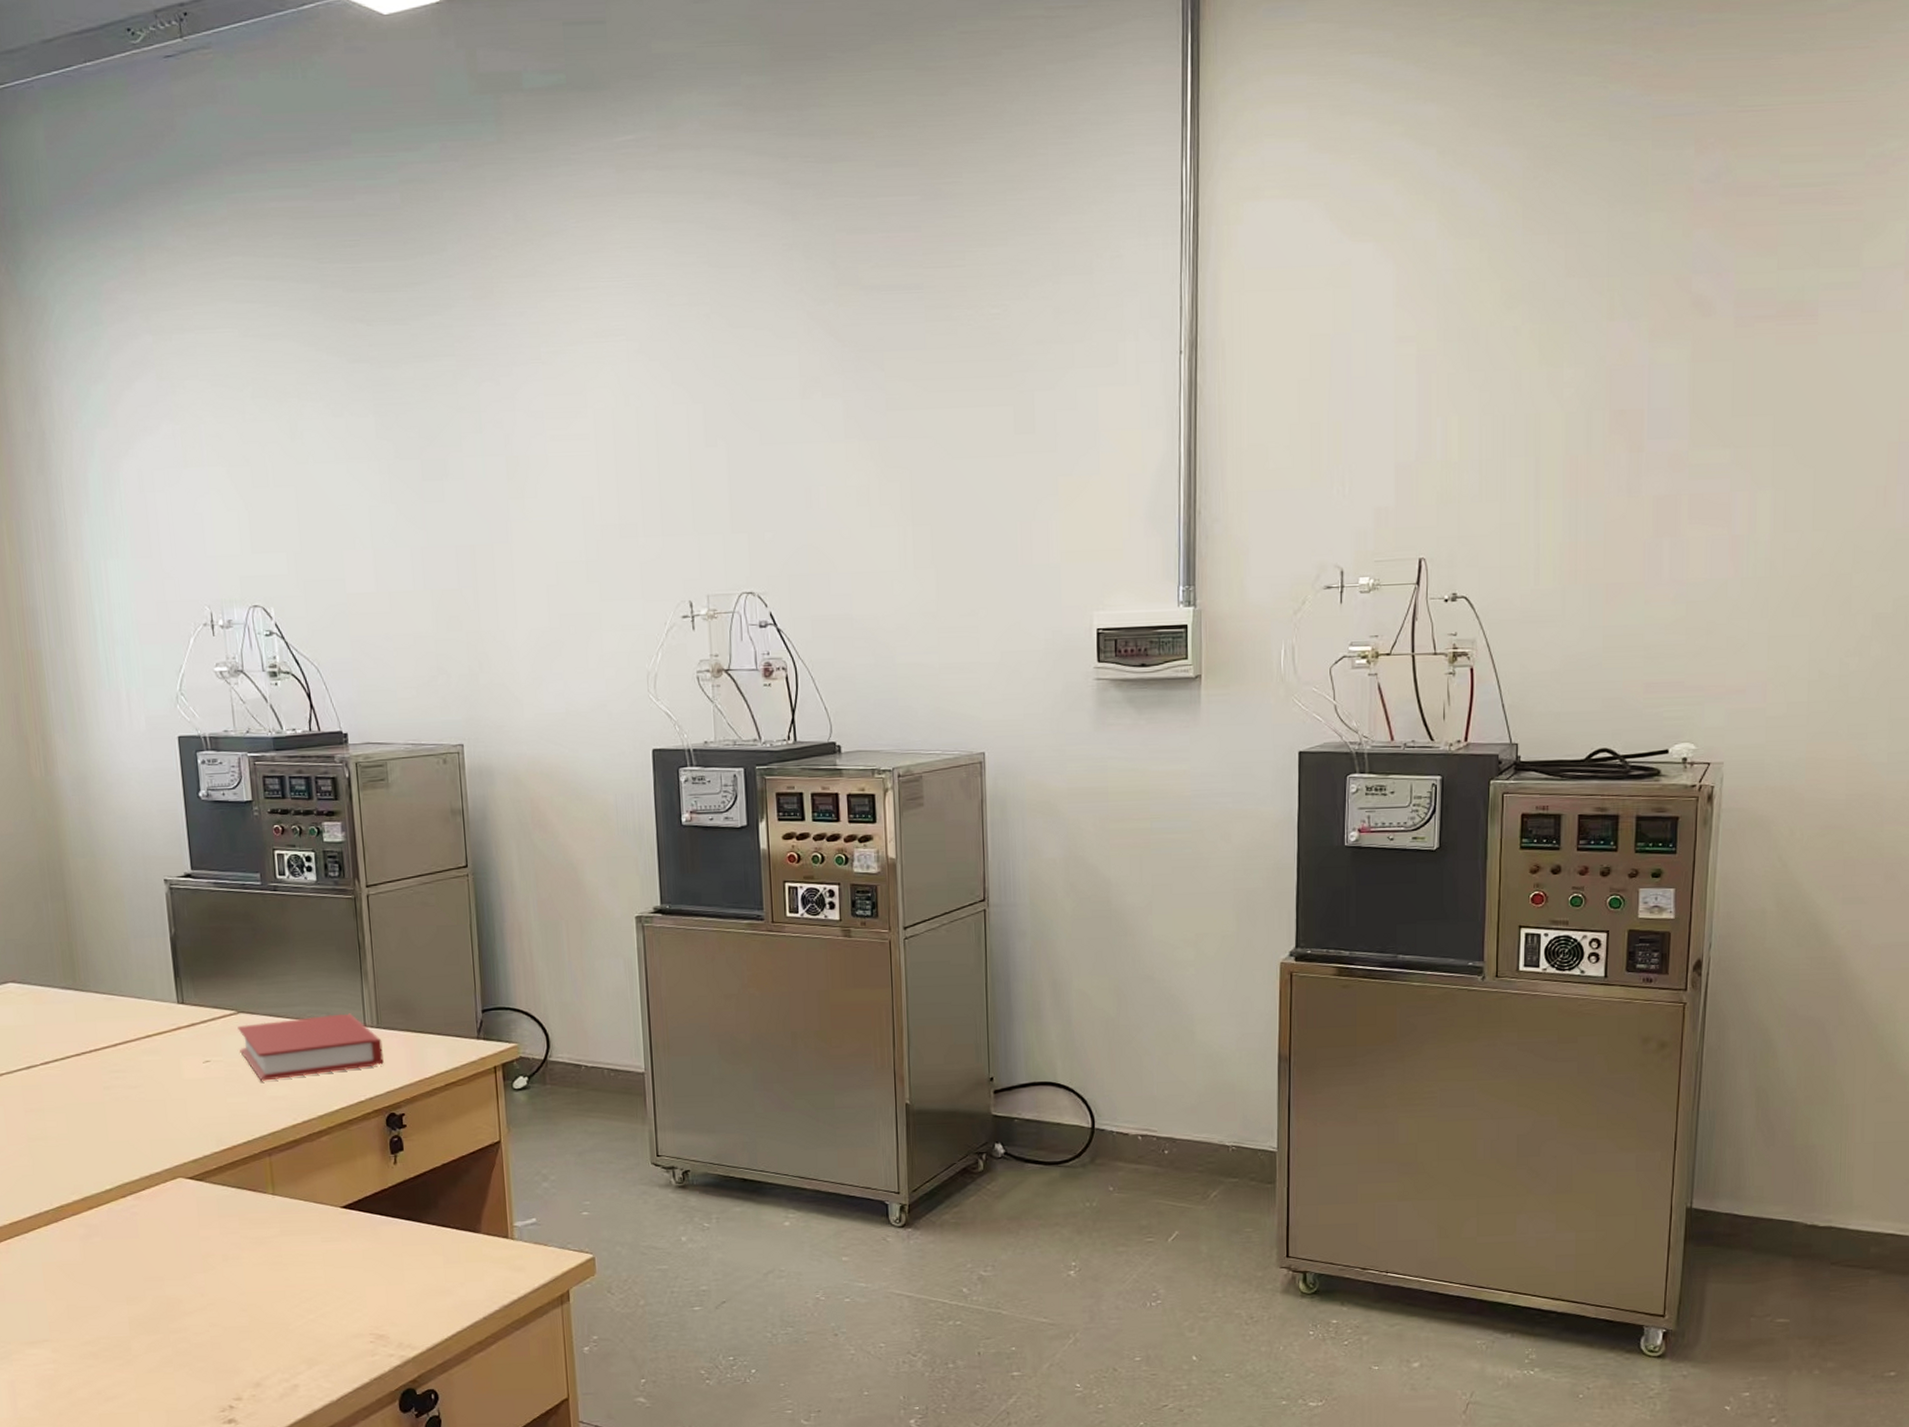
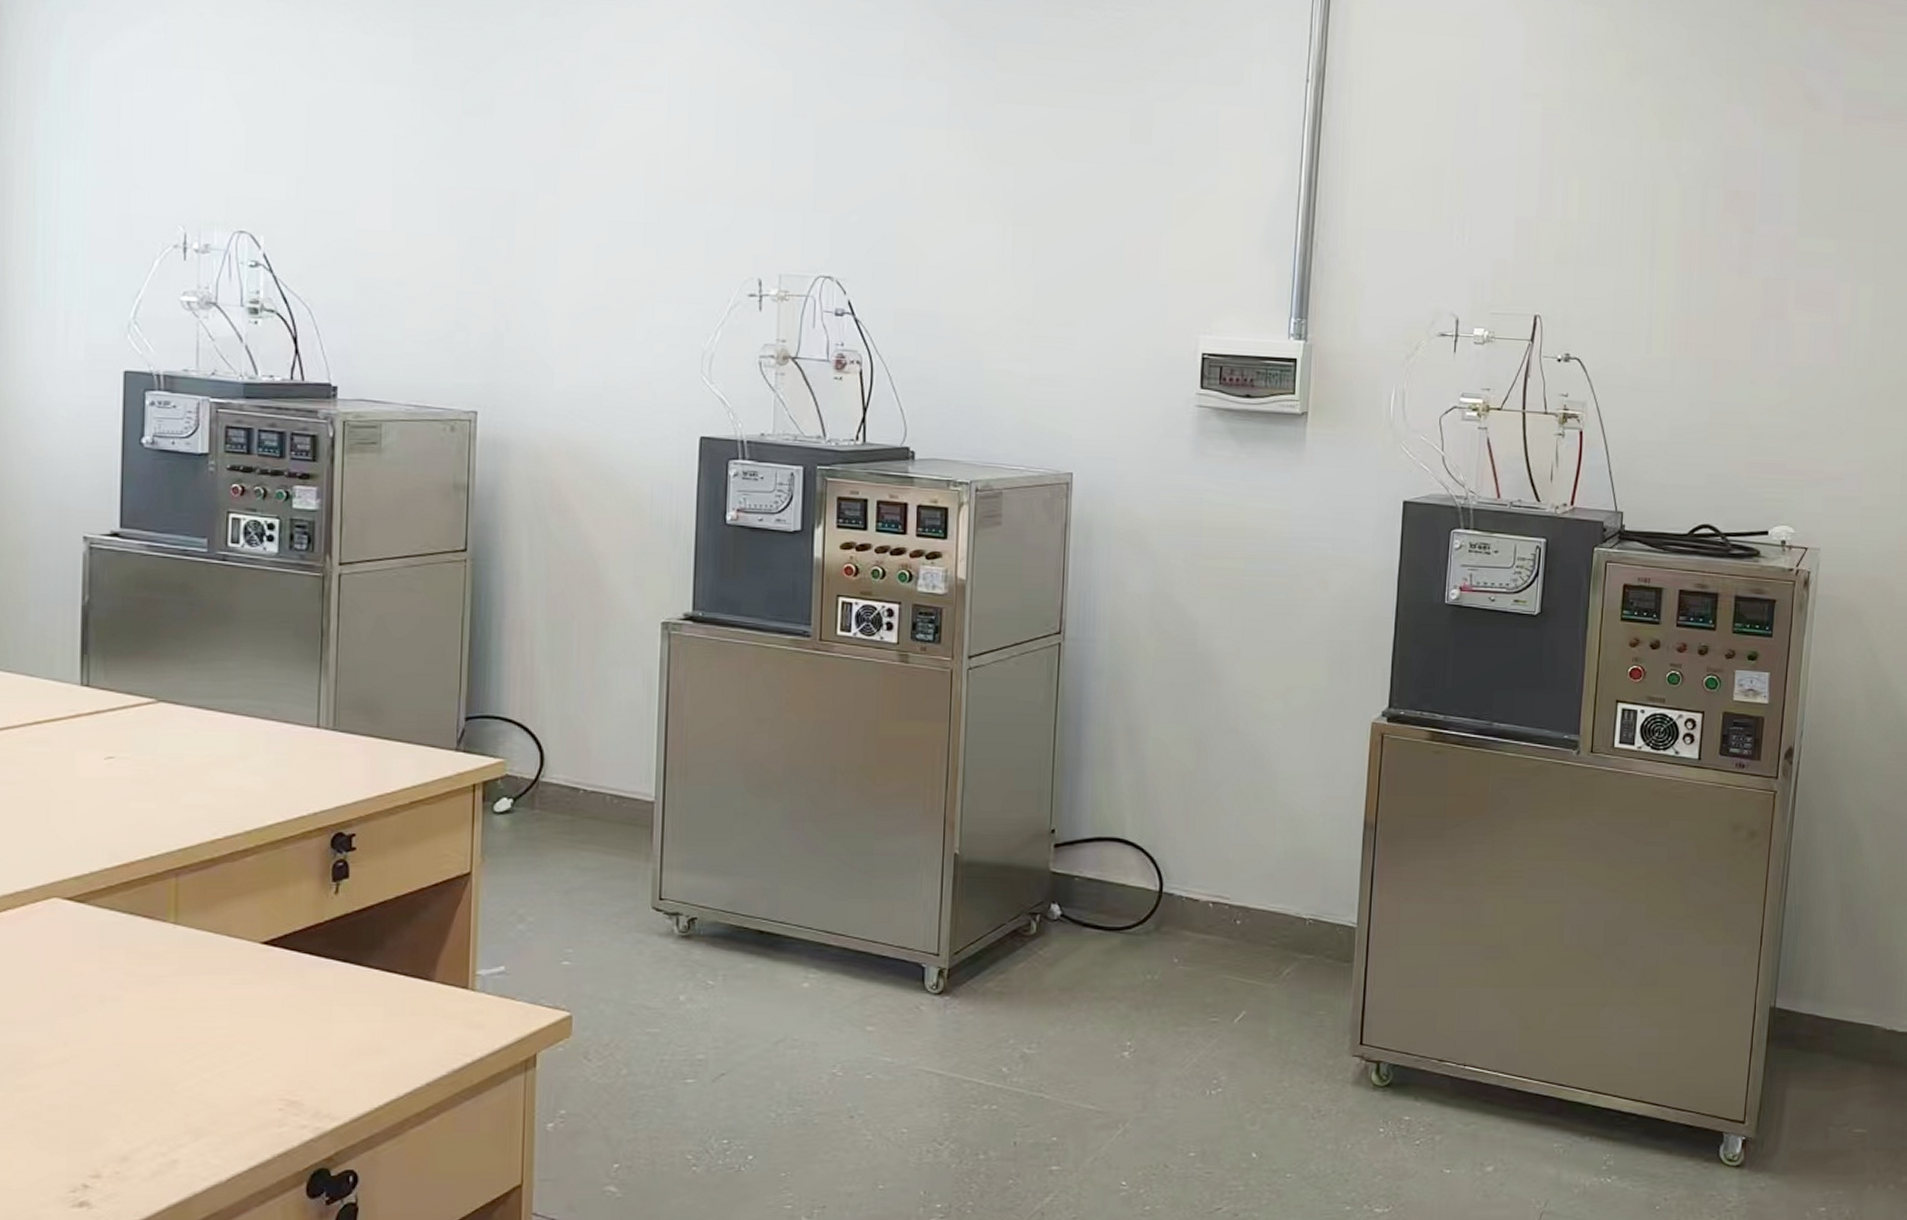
book: present [238,1013,384,1081] -> none [154,711,337,785]

